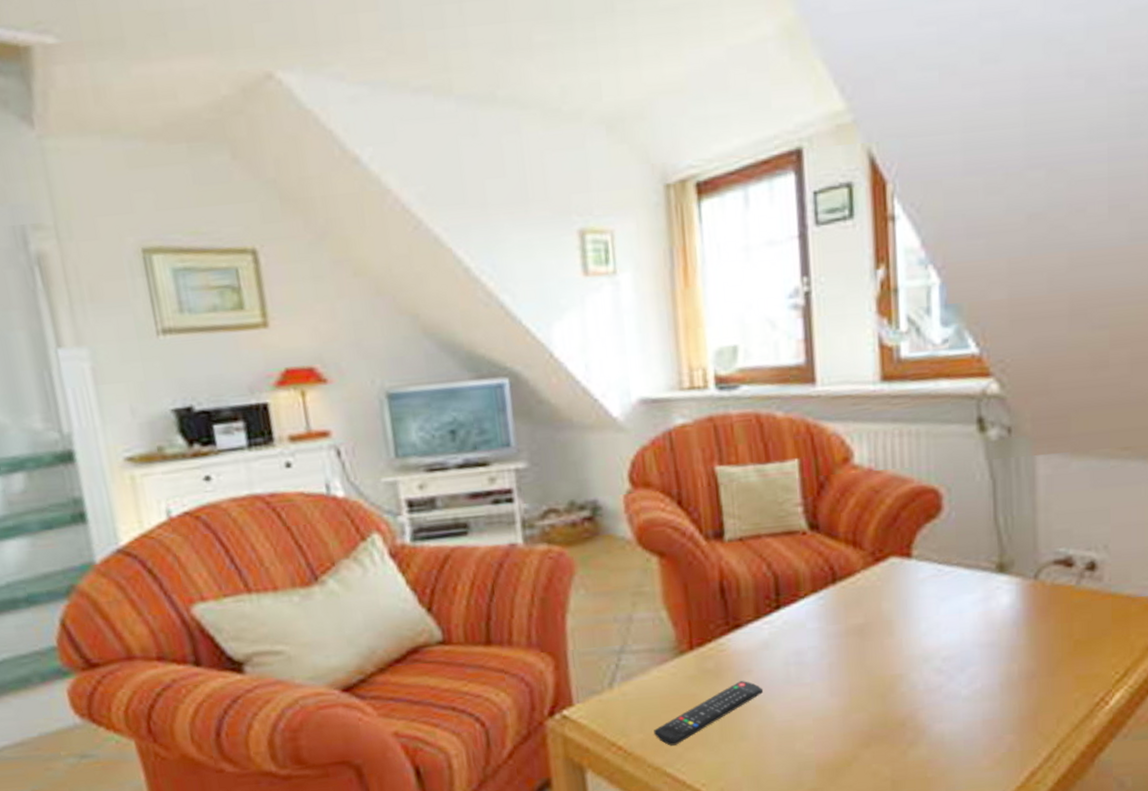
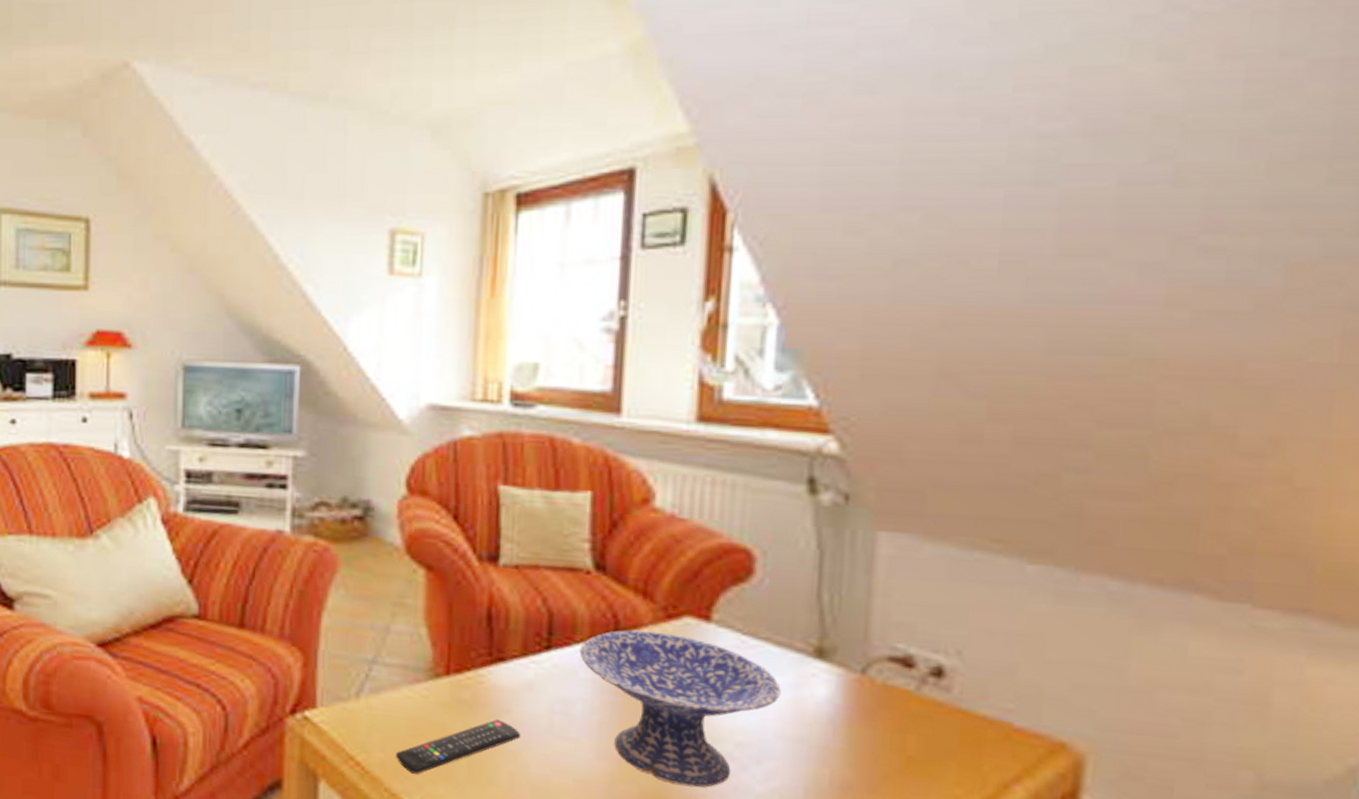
decorative bowl: none [805,575,974,704] -> present [579,630,781,788]

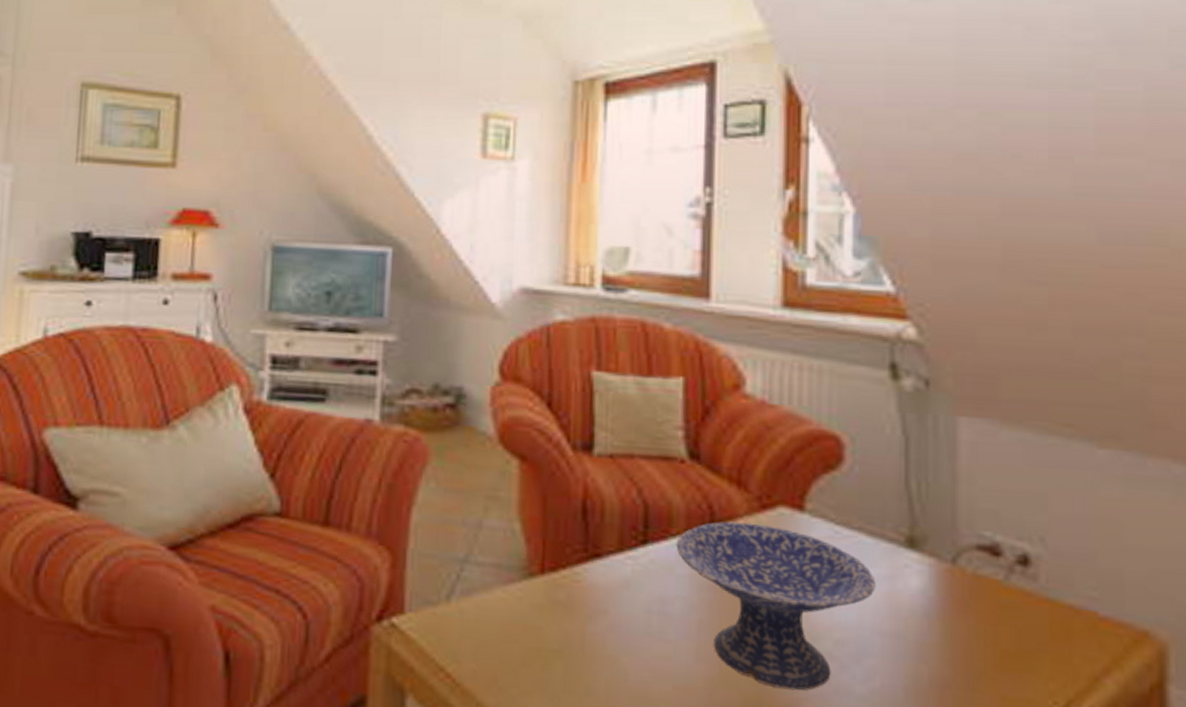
remote control: present [396,718,521,774] -> none [488,620,619,685]

